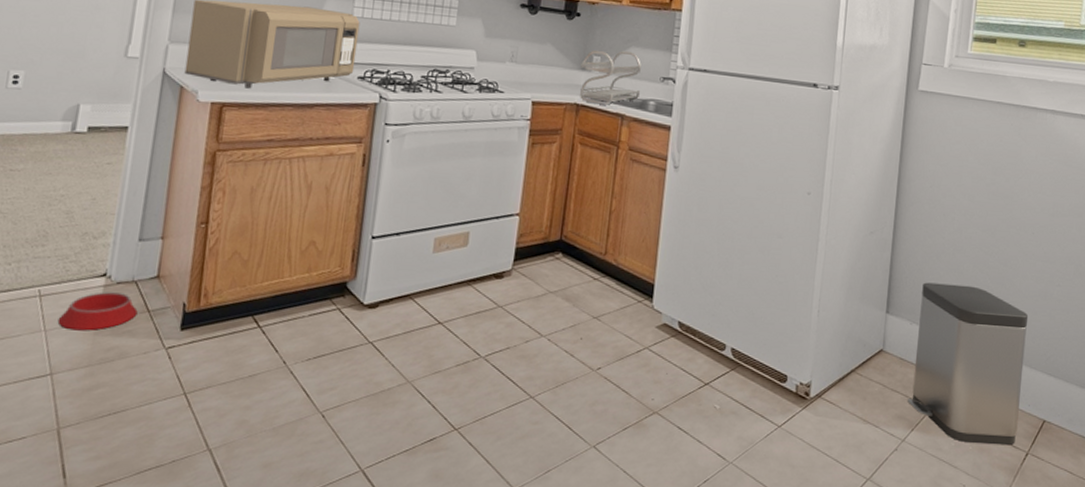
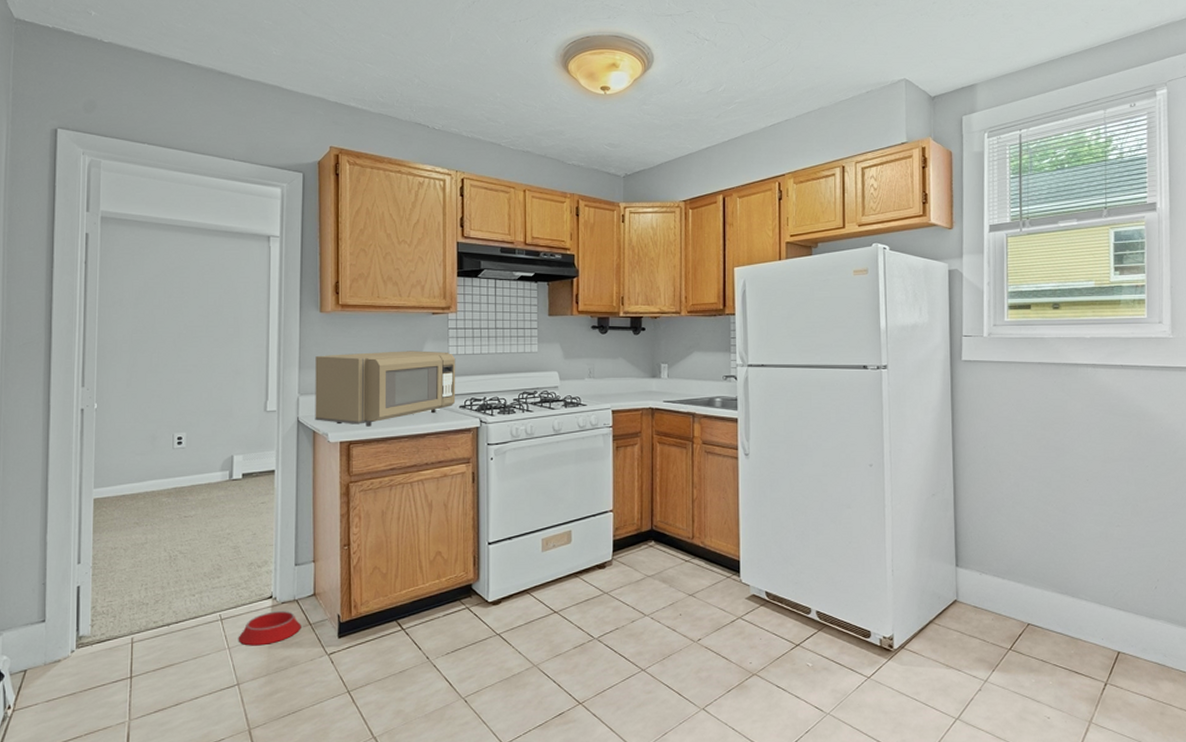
dish rack: present [580,50,641,105] -> none [651,357,707,406]
pedal bin: present [906,282,1029,445] -> none [985,534,1094,678]

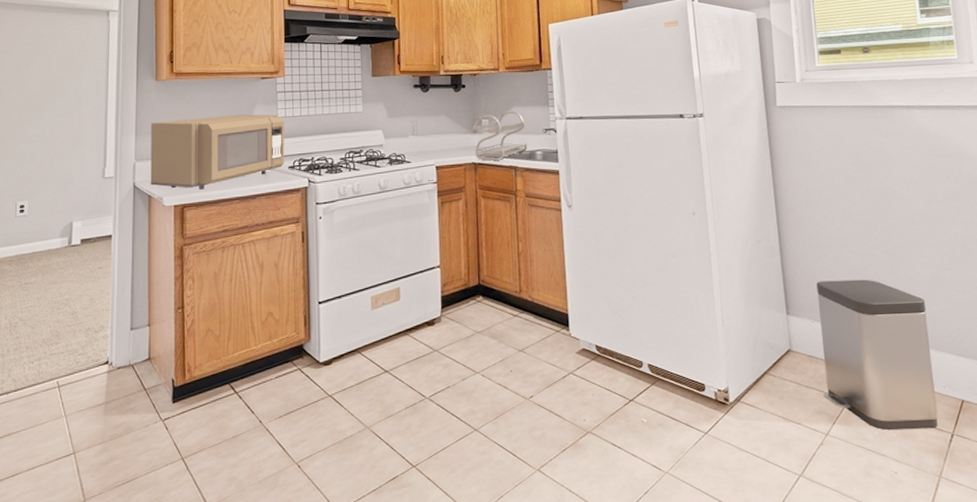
pet bowl: present [238,611,301,646] -> none [74,376,136,413]
dish rack: none [651,357,707,406] -> present [472,111,528,161]
pedal bin: none [985,534,1094,678] -> present [816,279,938,430]

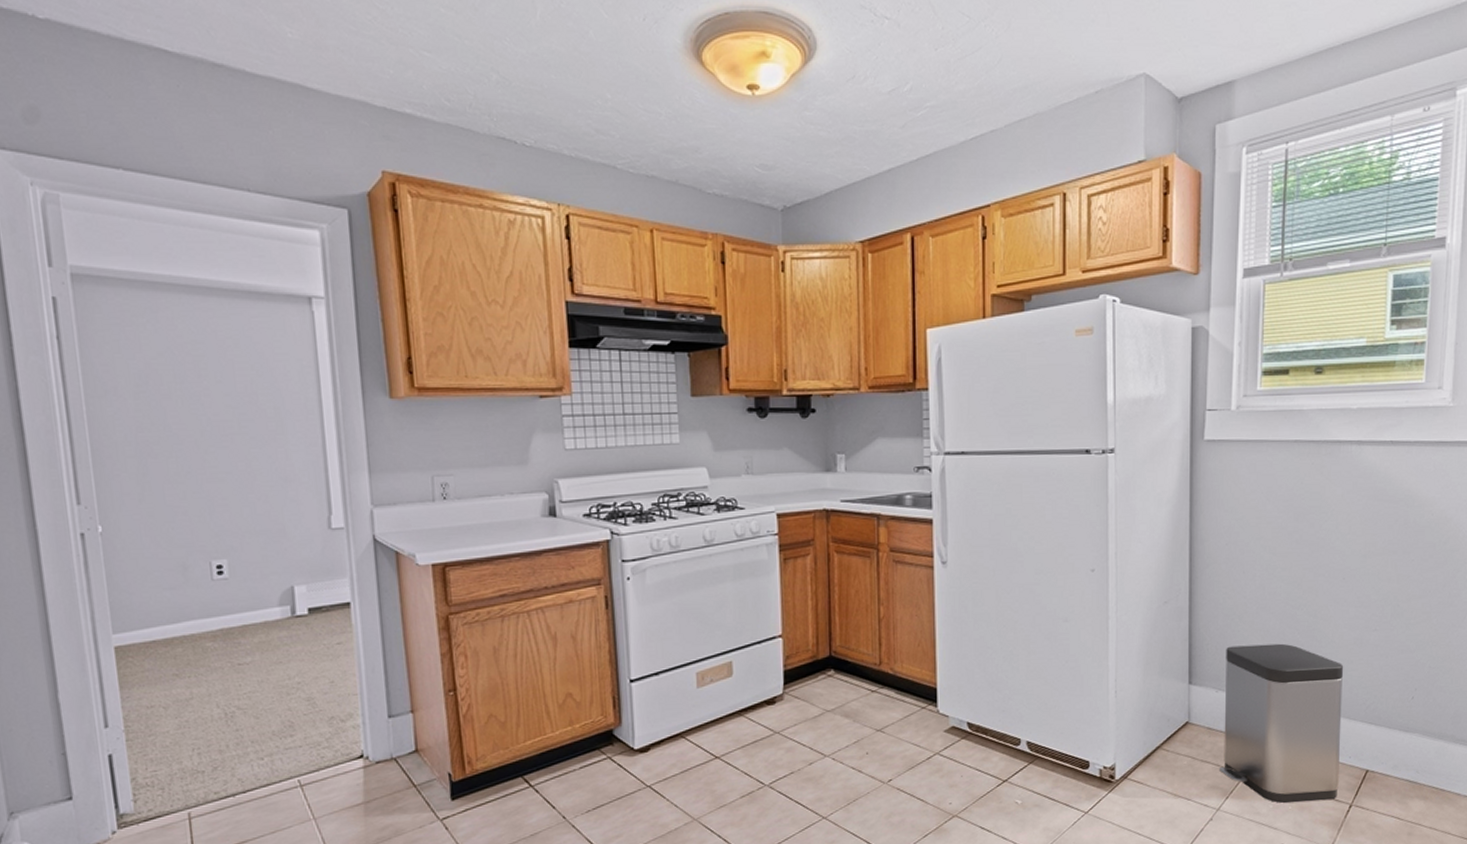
microwave: present [150,114,285,190] -> none [389,445,578,544]
dish rack: present [472,111,528,161] -> none [824,444,895,507]

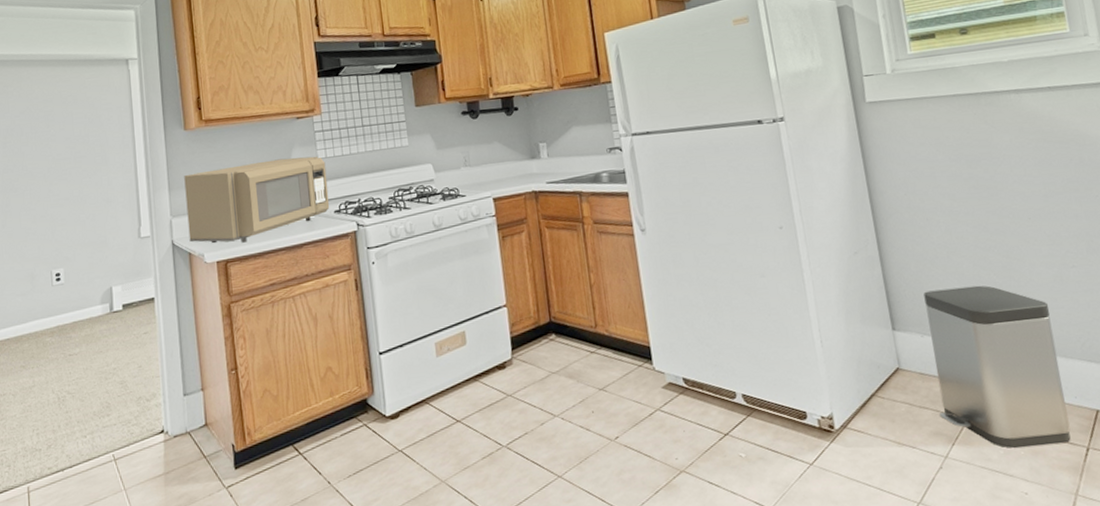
microwave: none [389,445,578,544] -> present [184,156,330,243]

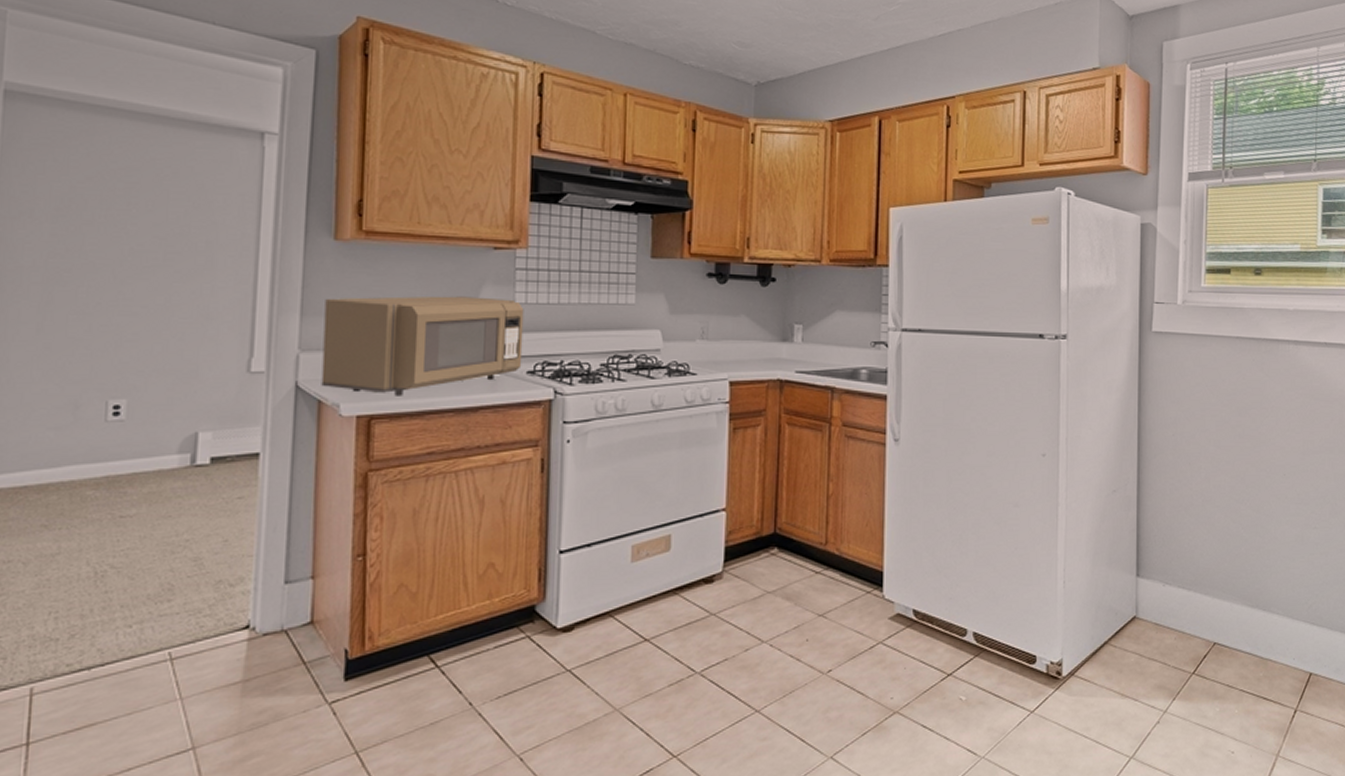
pedal bin: present [923,285,1071,448] -> none [1165,538,1286,706]

